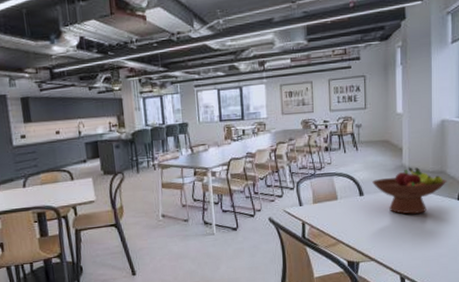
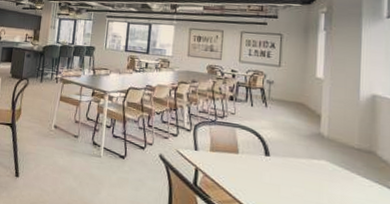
fruit bowl: present [372,167,447,214] -> none [281,137,378,194]

